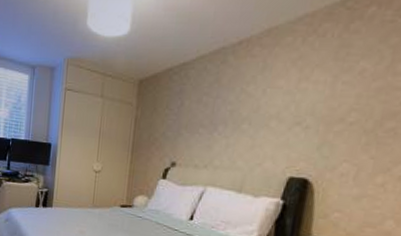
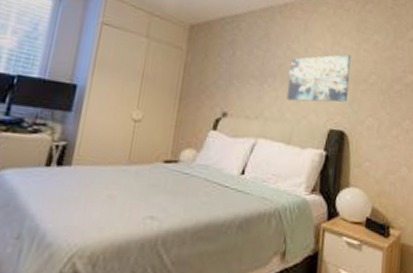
wall art: none [238,90,324,148] -> present [286,54,351,102]

